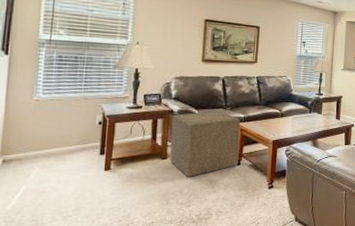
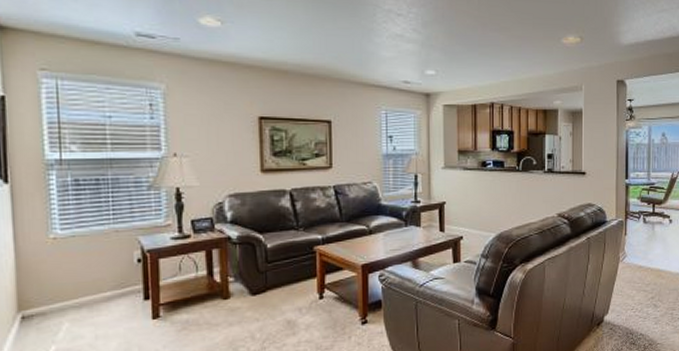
ottoman: present [170,111,241,177] -> none [230,233,320,318]

